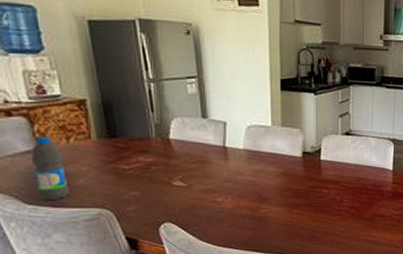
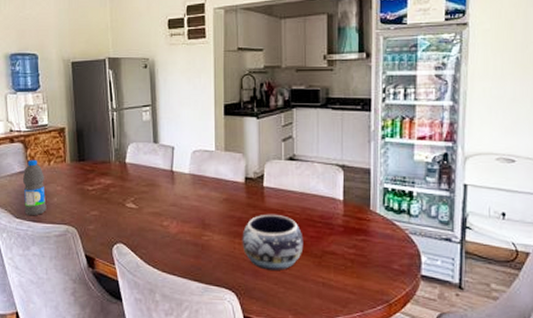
decorative bowl: none [299,185,357,235] -> present [242,214,304,270]

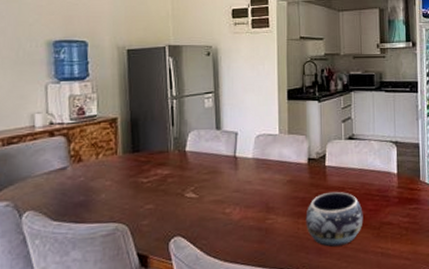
water bottle: present [22,160,47,216] -> none [63,154,92,217]

